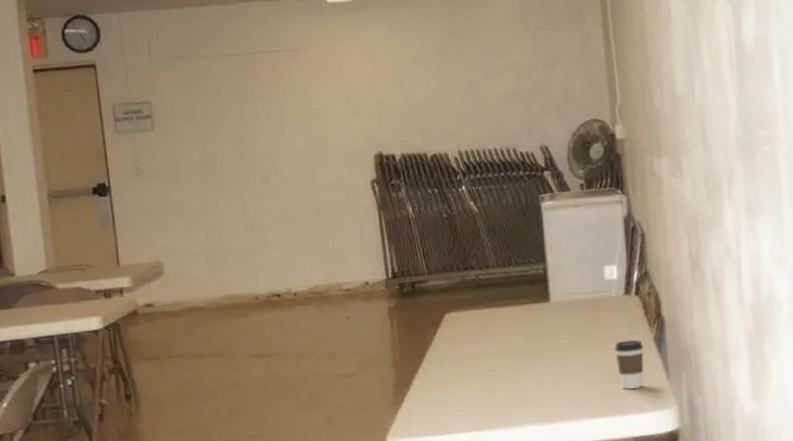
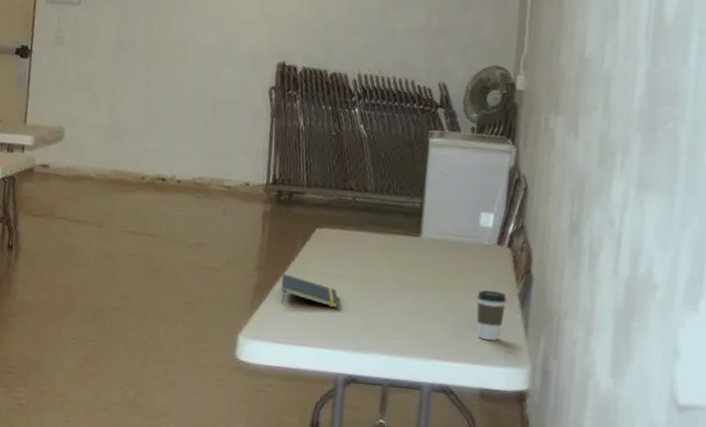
notepad: none [420,366,482,396] -> present [280,274,339,308]

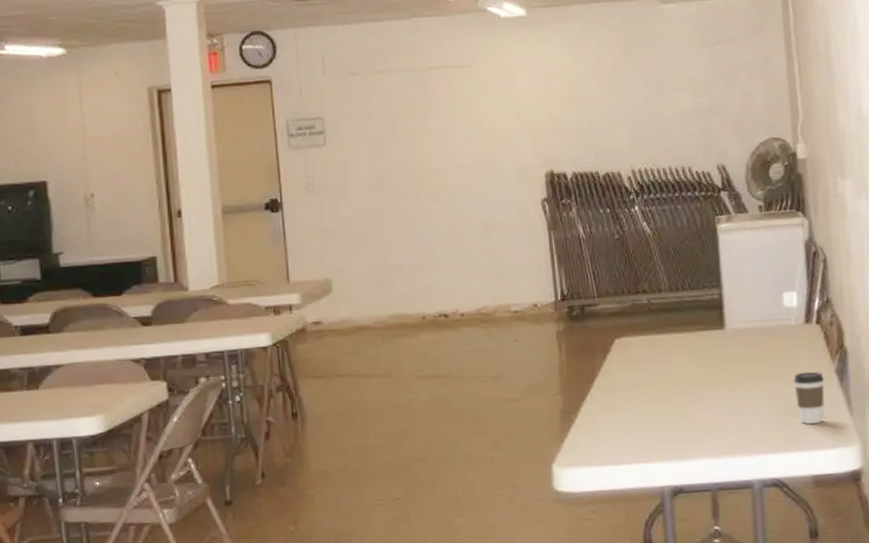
notepad: present [280,274,339,308] -> none [588,392,652,424]

